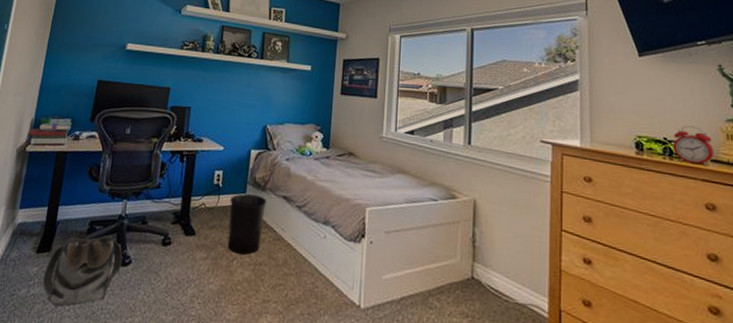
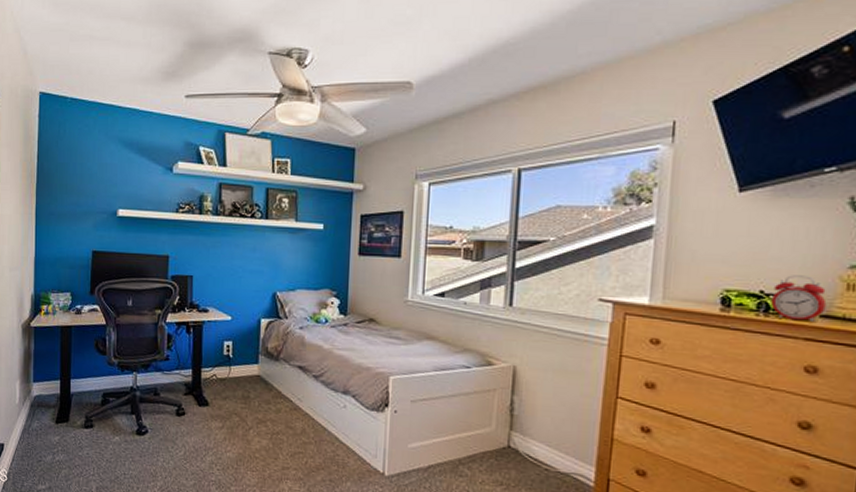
books: present [28,123,71,146] -> none [30,297,71,321]
backpack: present [43,235,123,307] -> none [66,407,139,472]
waste bin: present [227,193,267,255] -> none [242,364,281,424]

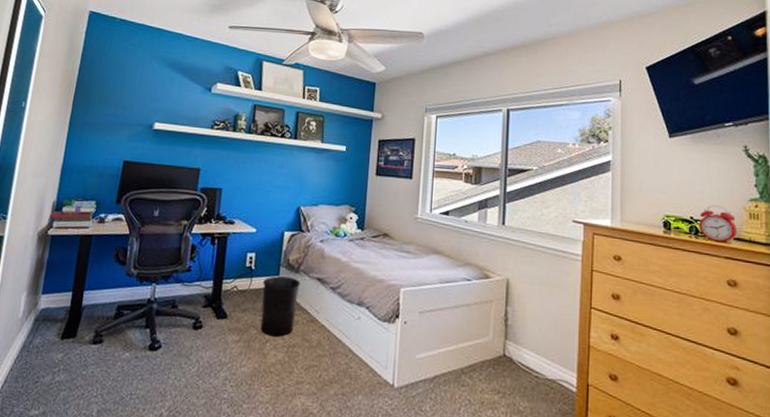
books: none [30,297,71,321] -> present [49,205,95,229]
waste bin: none [242,364,281,424] -> present [260,276,301,337]

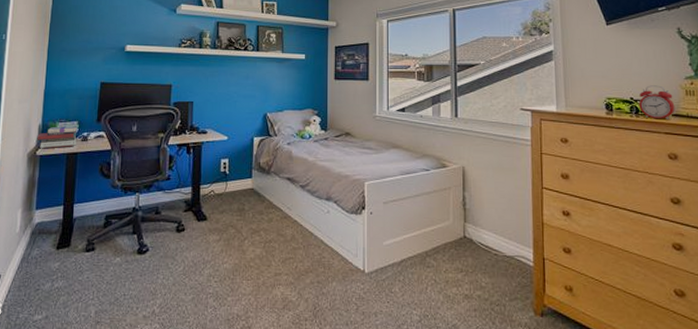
waste bin: present [260,276,301,337] -> none [237,178,272,234]

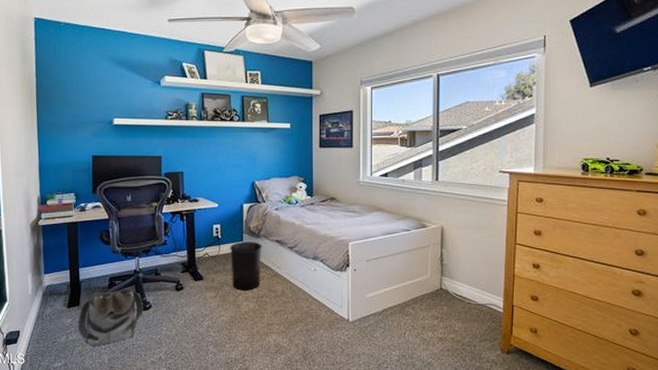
backpack: none [66,228,140,297] -> present [78,288,143,347]
waste bin: none [237,178,272,234] -> present [230,242,262,290]
alarm clock: present [639,85,675,121] -> none [614,145,649,179]

